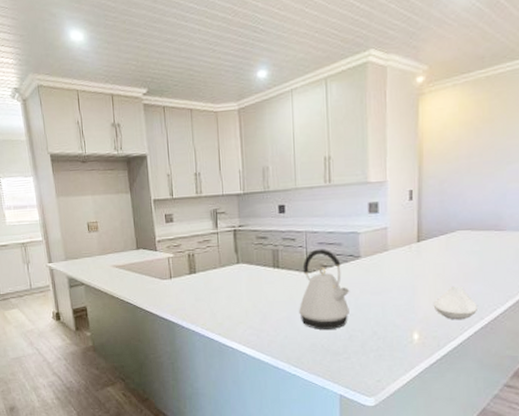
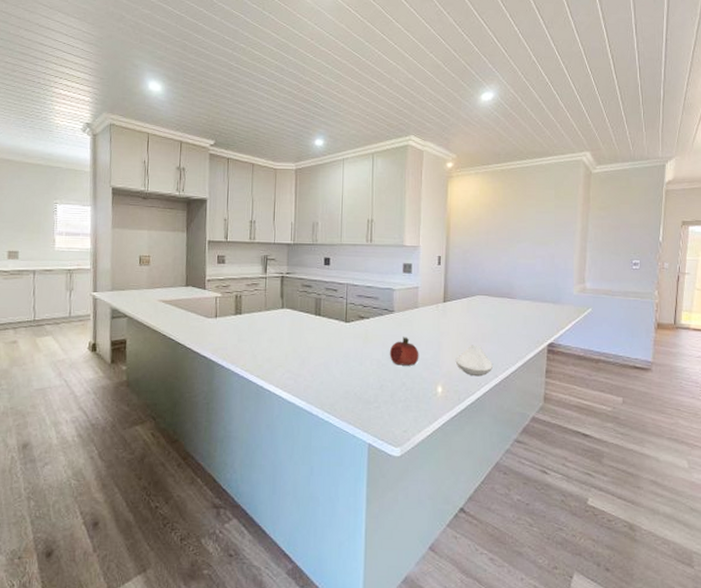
kettle: present [299,249,350,330] -> none [336,301,383,378]
fruit: none [357,283,391,314] -> present [389,336,419,366]

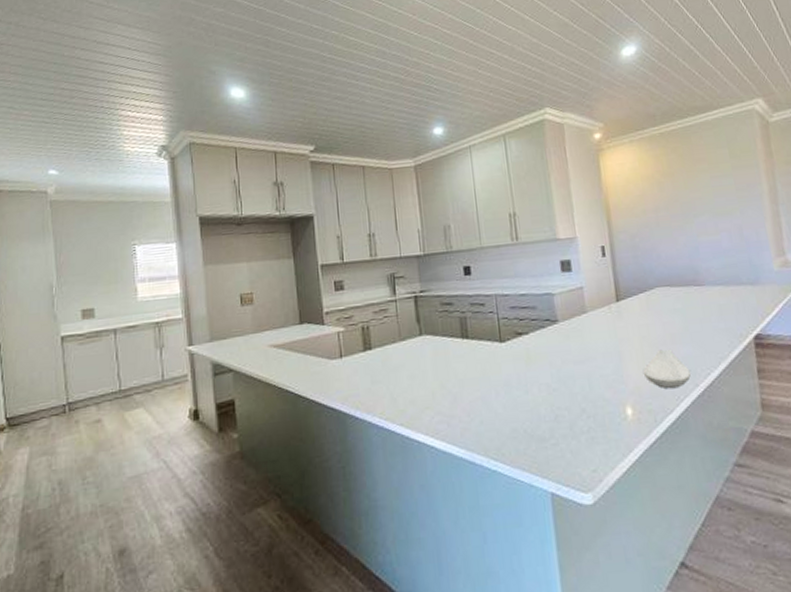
fruit: present [389,336,419,366] -> none [559,350,598,388]

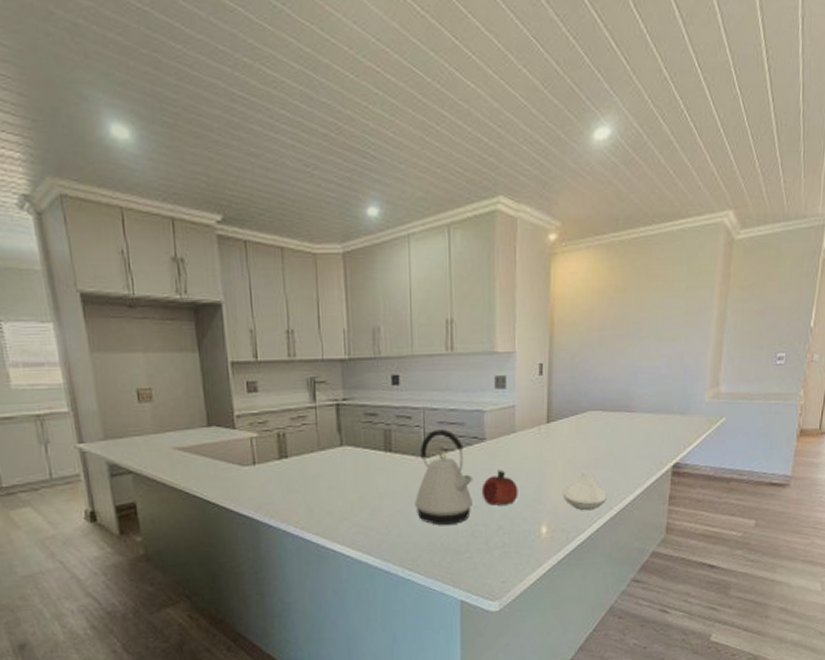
kettle: none [494,313,552,411] -> present [415,429,474,525]
fruit: none [559,350,598,388] -> present [481,469,518,506]

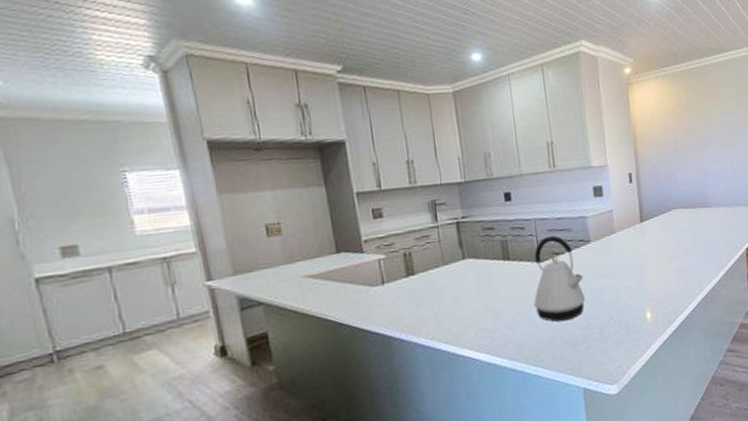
fruit: present [481,469,518,506] -> none [591,266,624,299]
spoon rest: present [562,473,608,511] -> none [660,262,698,295]

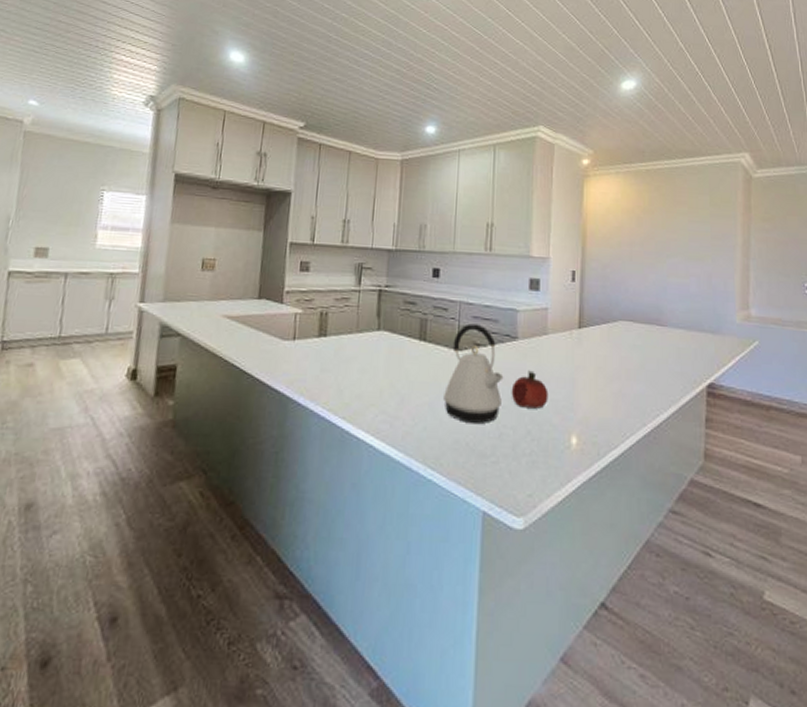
fruit: none [591,266,624,299] -> present [511,370,549,409]

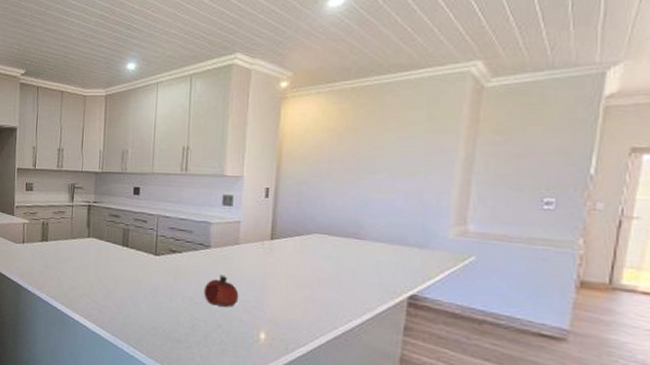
kettle: present [444,323,504,423] -> none [143,233,197,316]

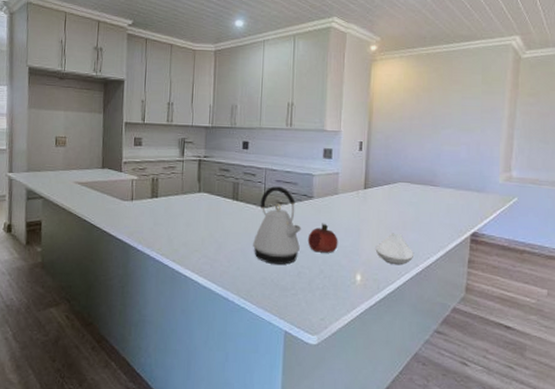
kettle: none [143,233,197,316] -> present [253,186,302,265]
spoon rest: none [283,289,333,326] -> present [375,233,415,265]

